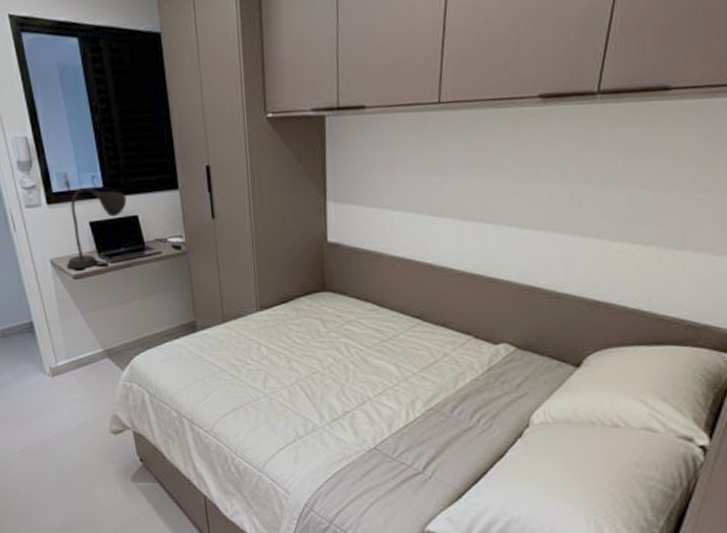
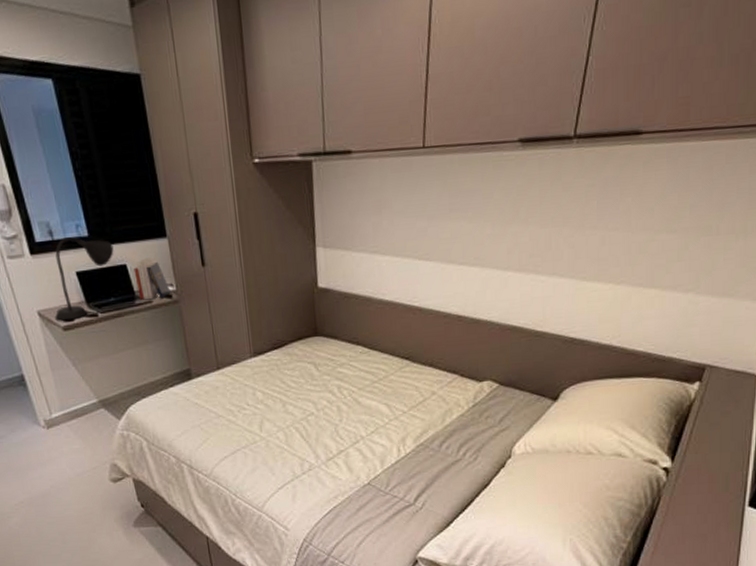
books: none [145,209,180,251] -> present [133,257,171,300]

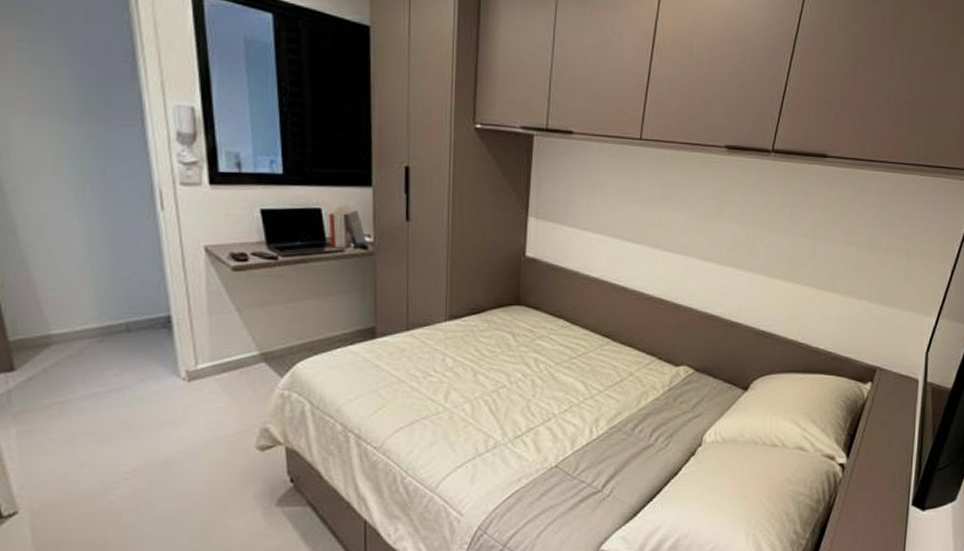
desk lamp: present [55,236,114,321] -> none [225,171,310,260]

